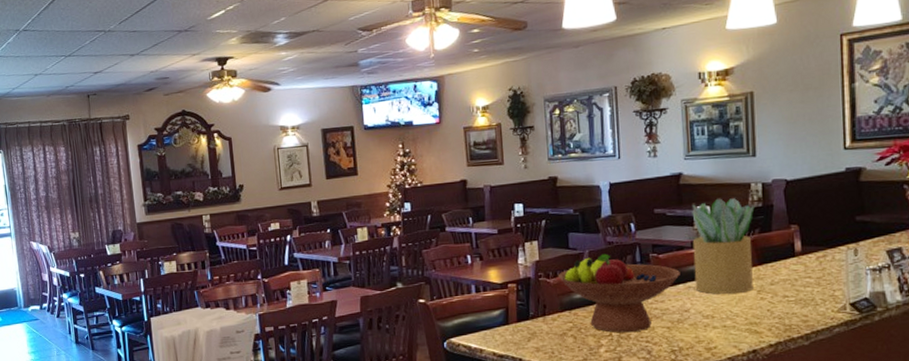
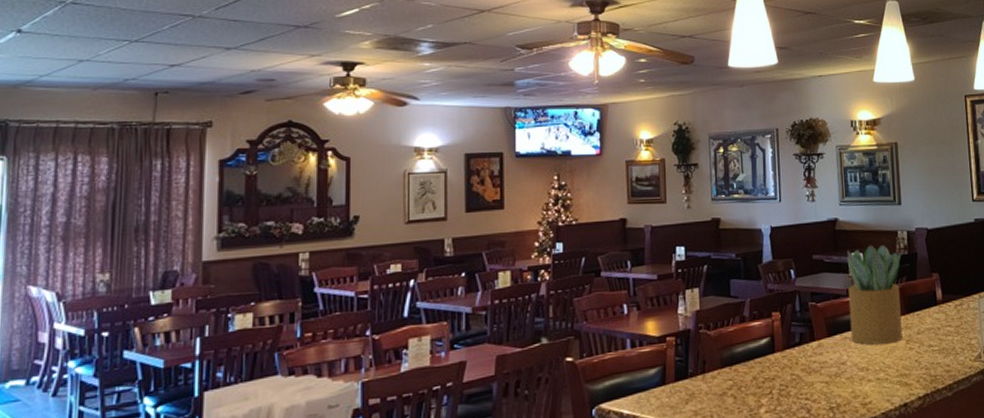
fruit bowl: present [557,253,680,333] -> none [718,302,837,390]

